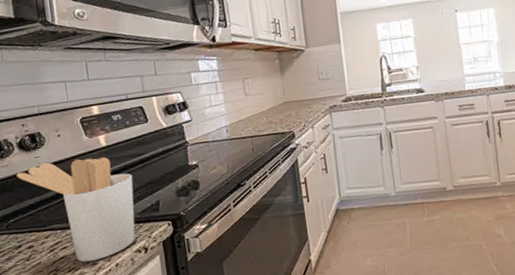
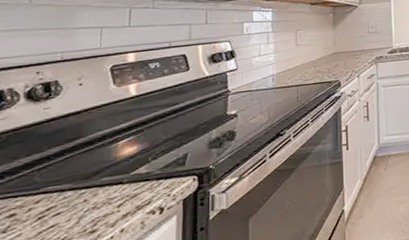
utensil holder: present [16,157,136,263] -> none [15,107,161,231]

